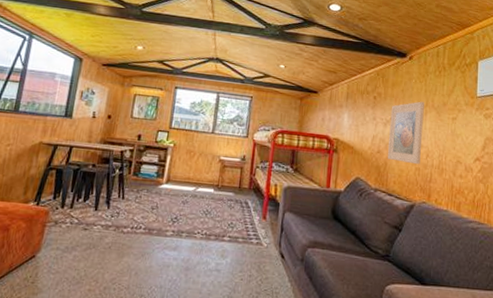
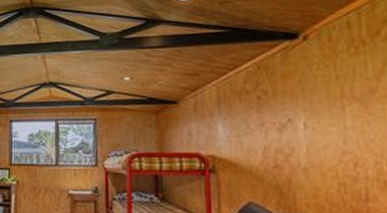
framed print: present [388,101,425,165] -> none [285,92,345,179]

